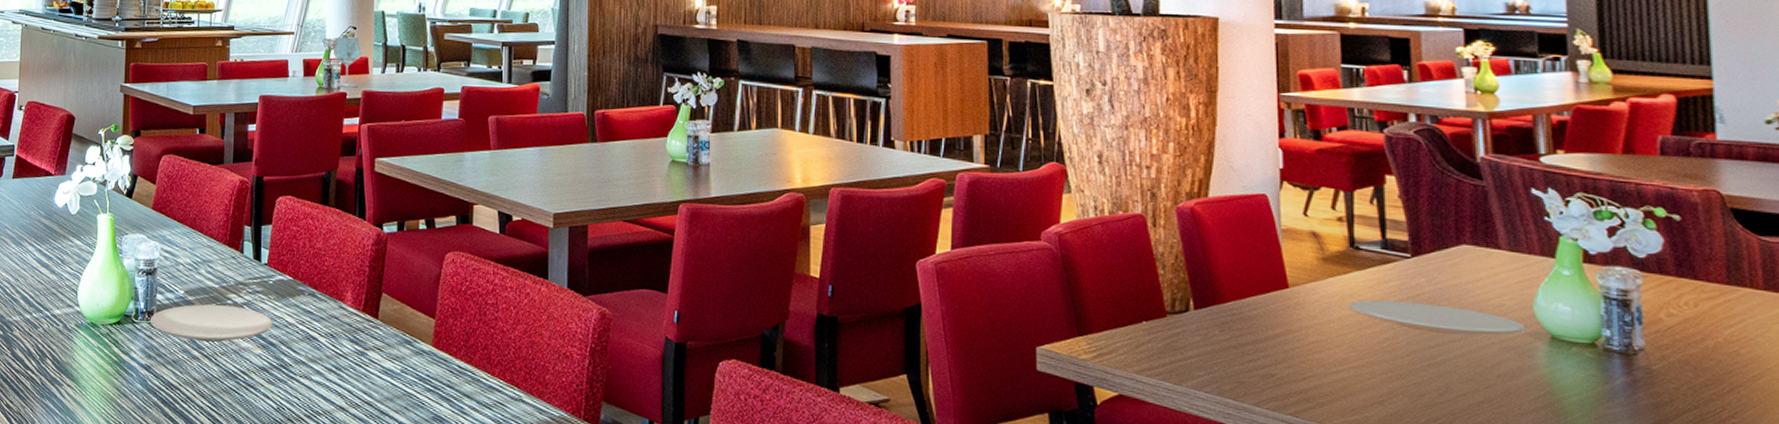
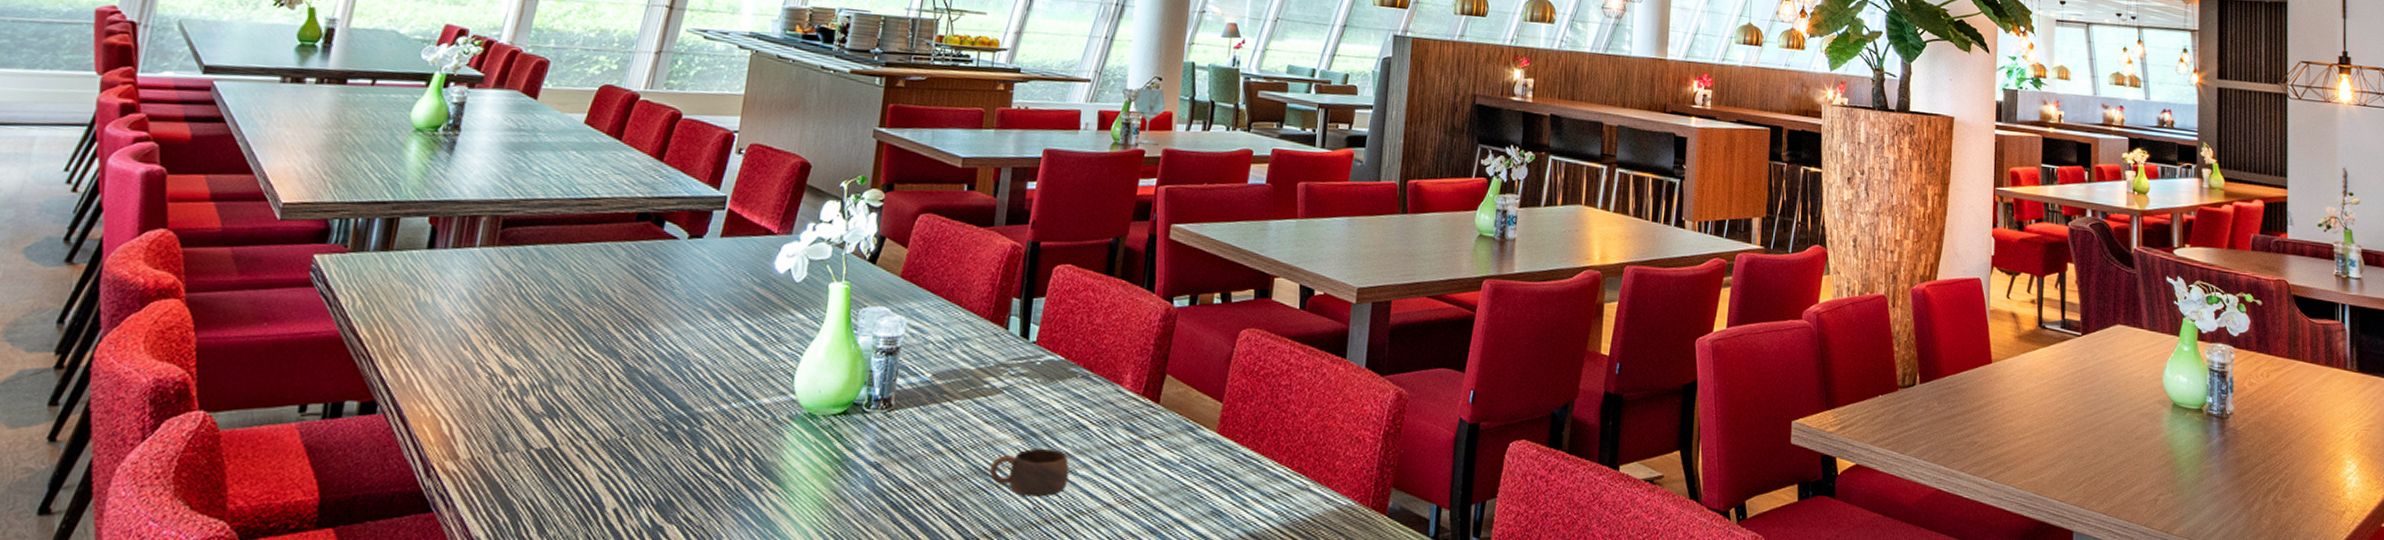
plate: present [149,304,273,342] -> none [885,389,1037,433]
cup: none [239,356,305,399] -> present [990,448,1070,497]
plate: present [1348,299,1525,336] -> none [2034,373,2156,404]

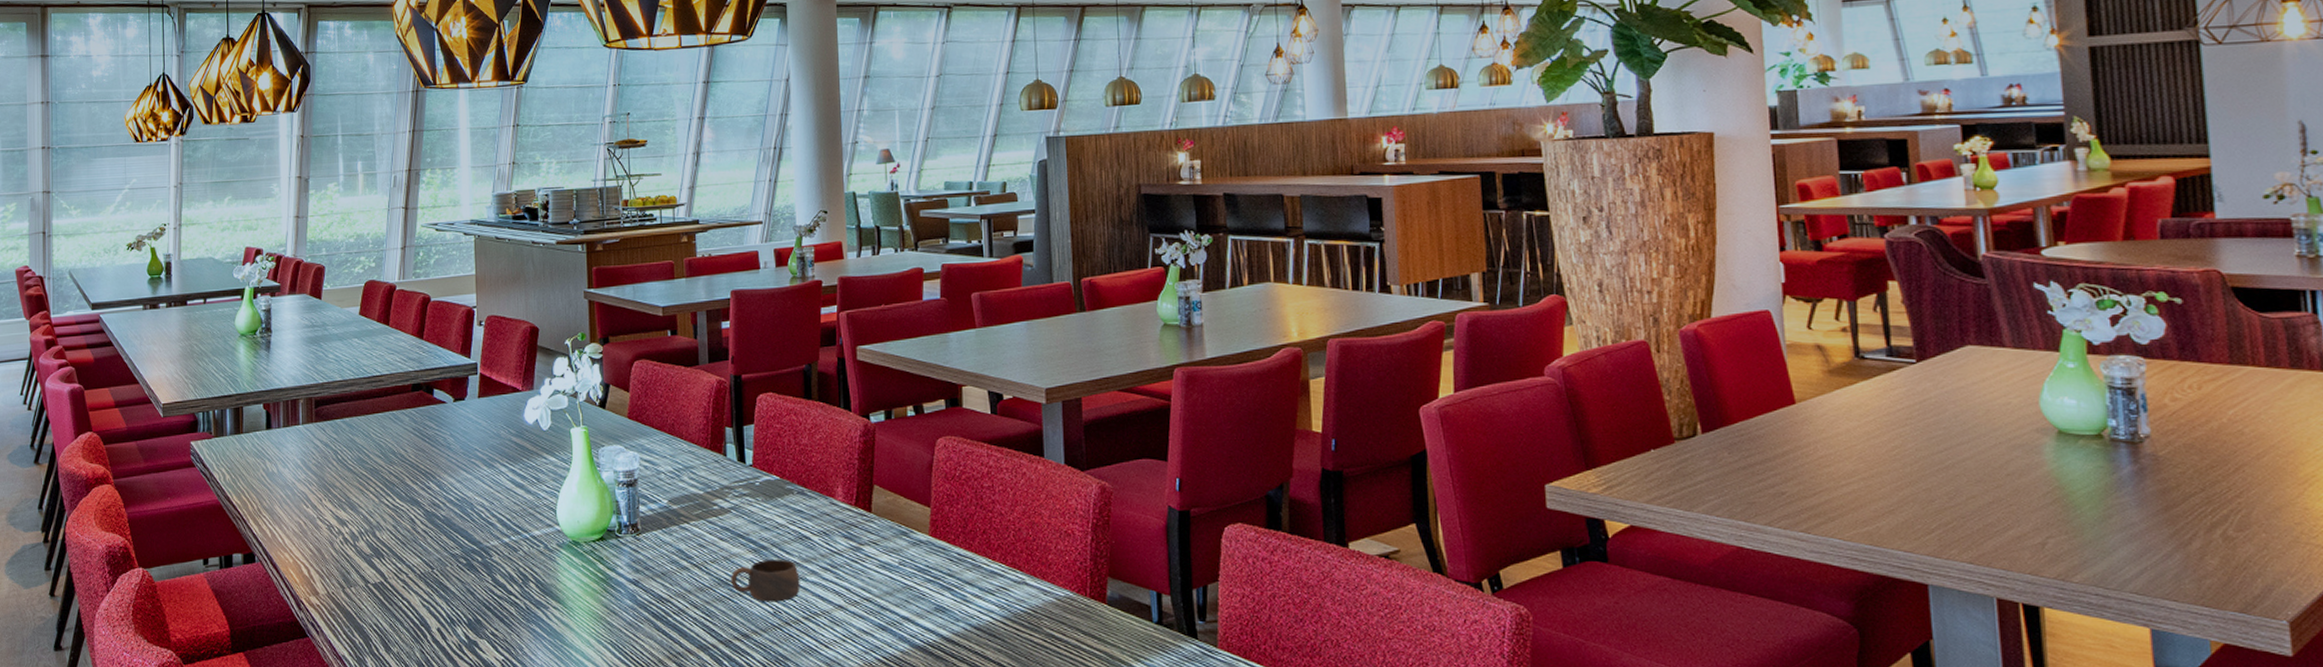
wine glass: present [1132,88,1166,145] -> none [805,222,835,275]

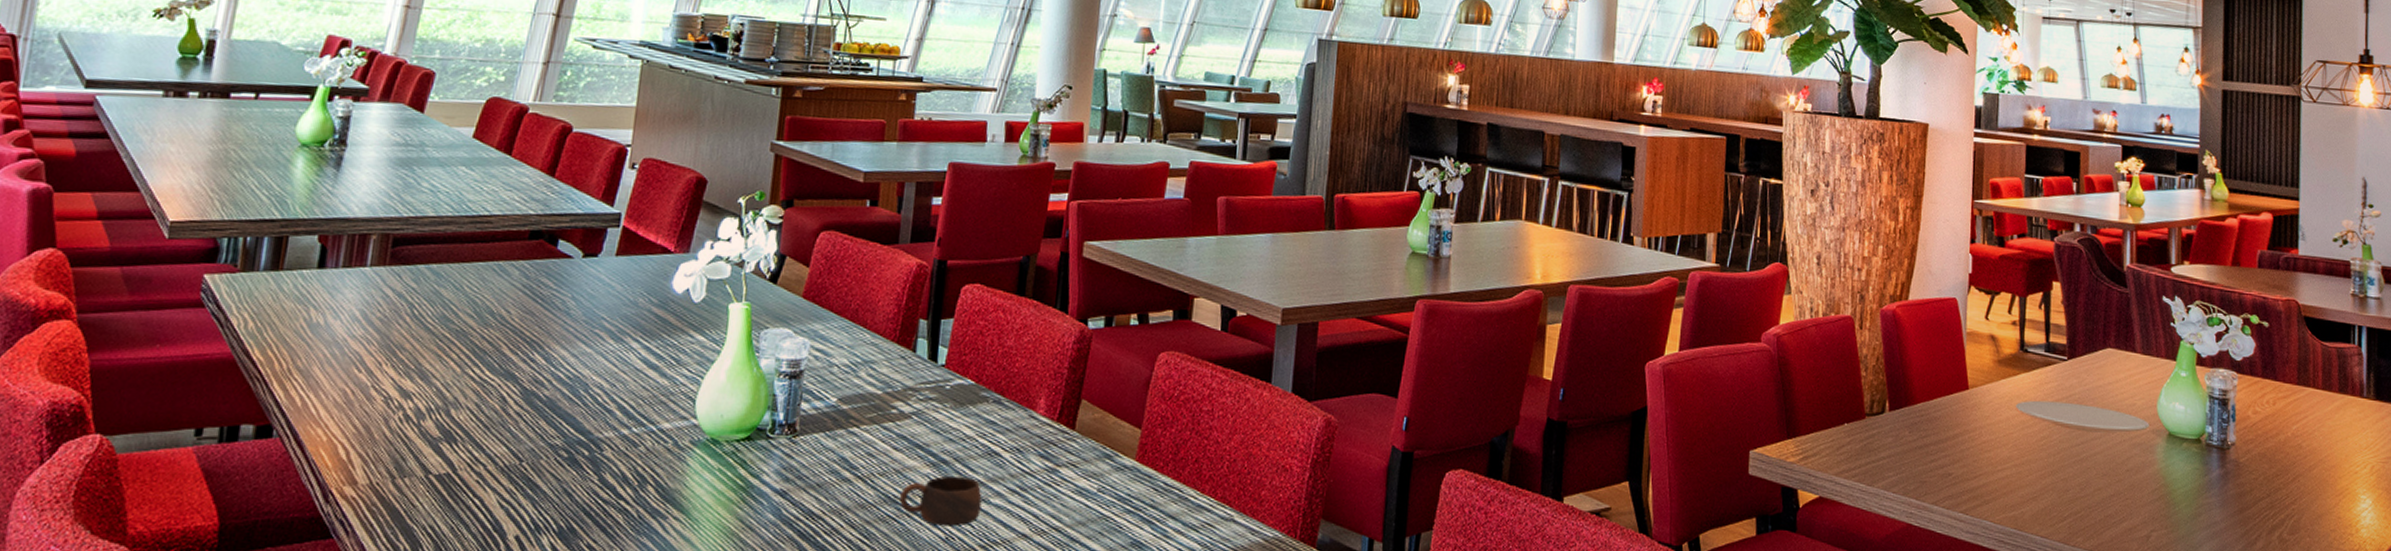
plate: none [1855,407,2032,437] -> present [2015,400,2149,433]

